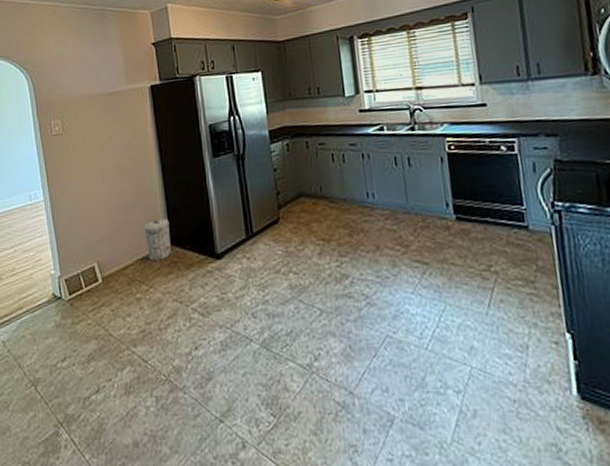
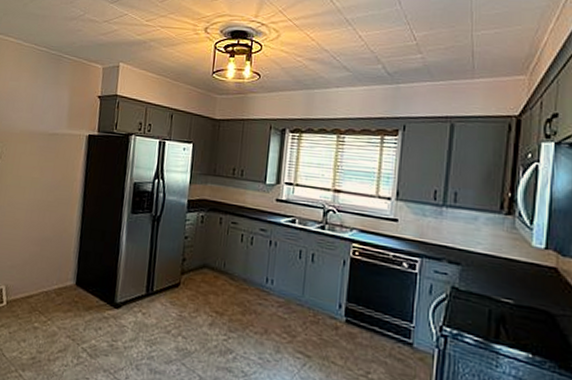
trash can: present [144,218,171,261] -> none [53,258,79,297]

